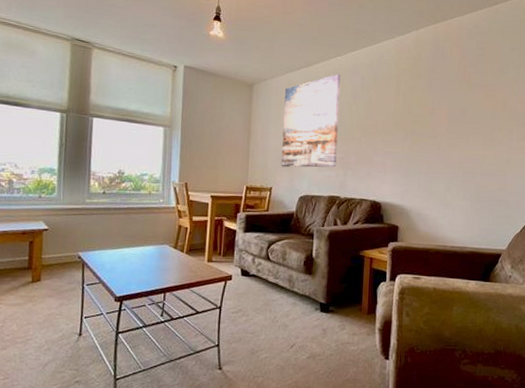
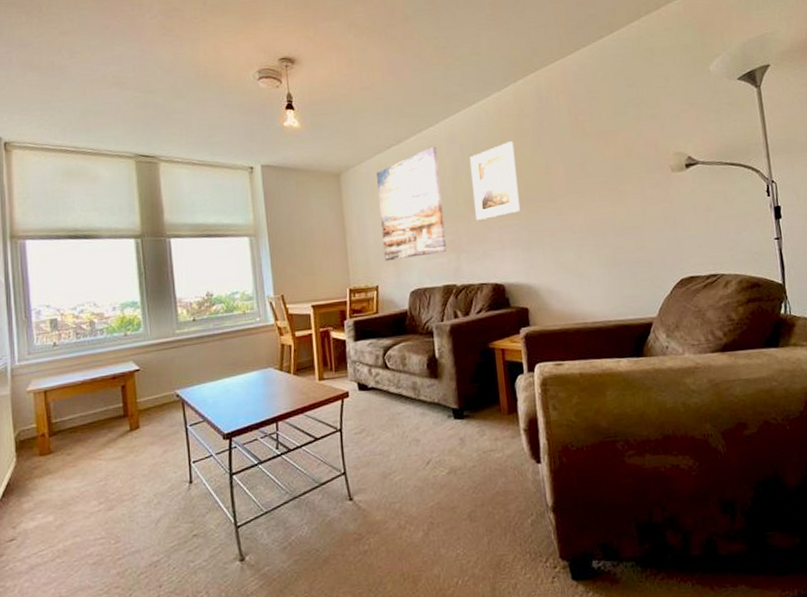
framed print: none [366,80,408,145] -> present [469,141,520,221]

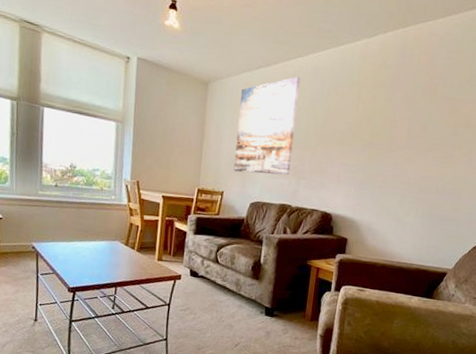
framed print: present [469,141,520,221] -> none [321,88,370,154]

